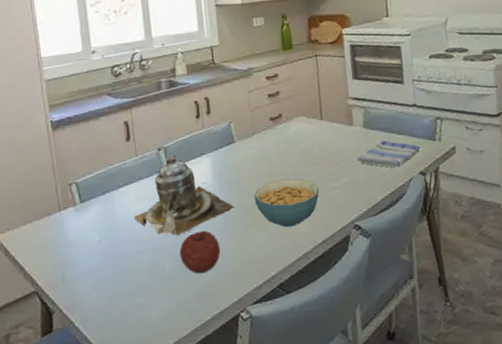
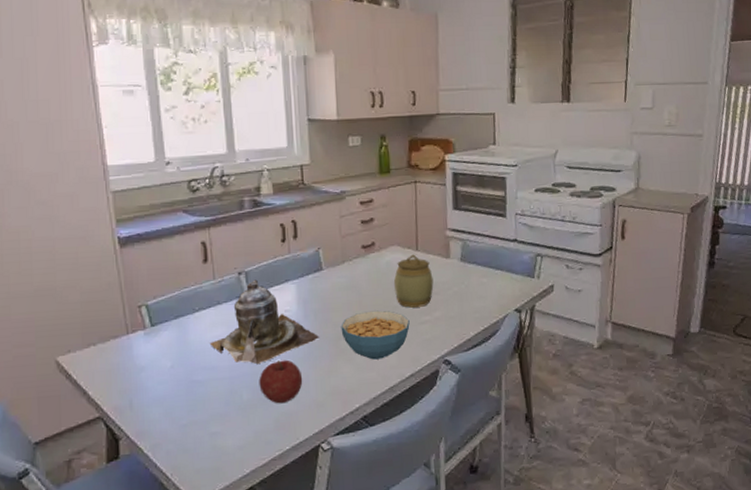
jar: none [302,123,340,175] -> present [394,254,434,308]
dish towel: present [357,140,421,168] -> none [452,275,518,304]

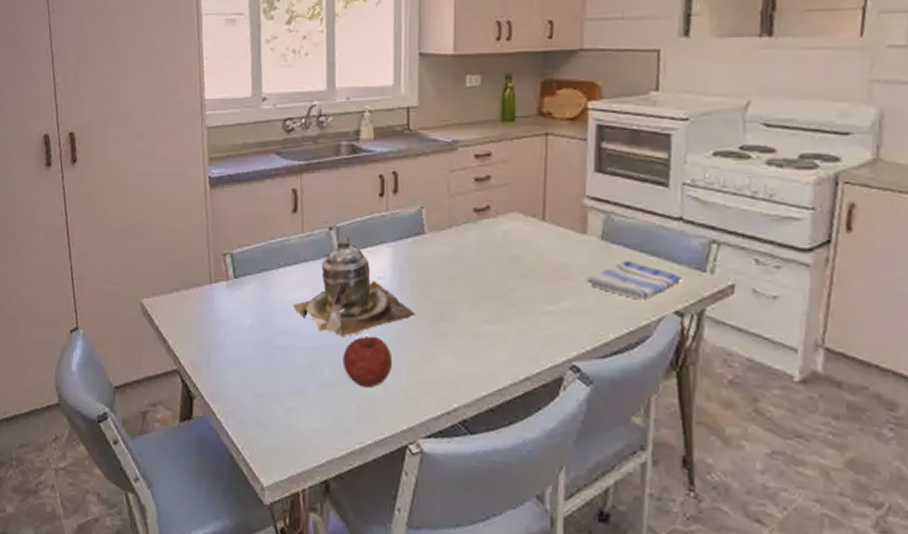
cereal bowl: present [340,310,410,360] -> none [442,290,528,352]
jar: present [394,254,434,308] -> none [512,225,563,293]
dish towel: none [452,275,518,304] -> present [587,260,682,300]

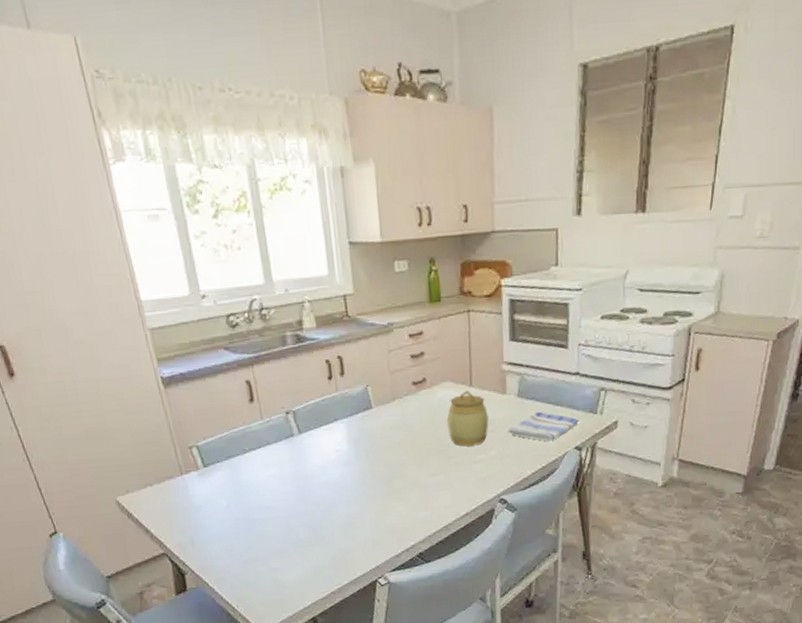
teapot: present [292,237,417,337] -> none [262,419,373,504]
fruit: present [343,335,393,388] -> none [314,499,358,542]
jar: none [512,225,563,293] -> present [447,390,489,447]

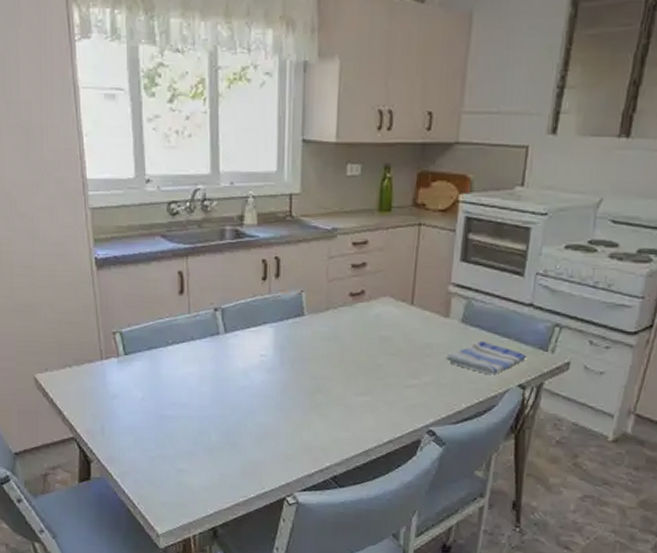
jar: present [447,390,489,447] -> none [382,309,427,369]

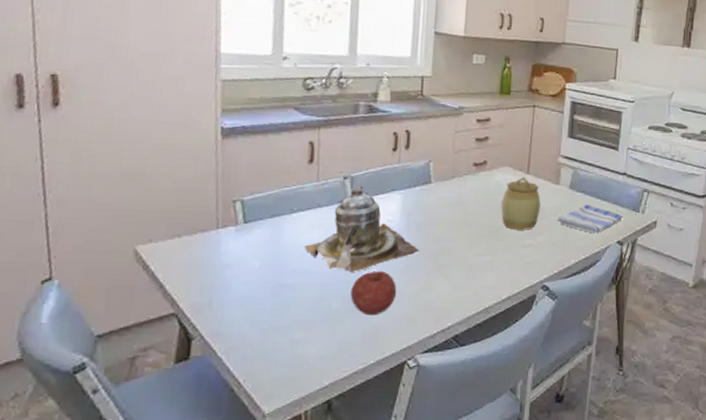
teapot: none [181,318,295,408] -> present [304,186,420,273]
fruit: none [228,406,273,451] -> present [350,271,397,316]
jar: none [382,309,427,369] -> present [501,177,541,230]

